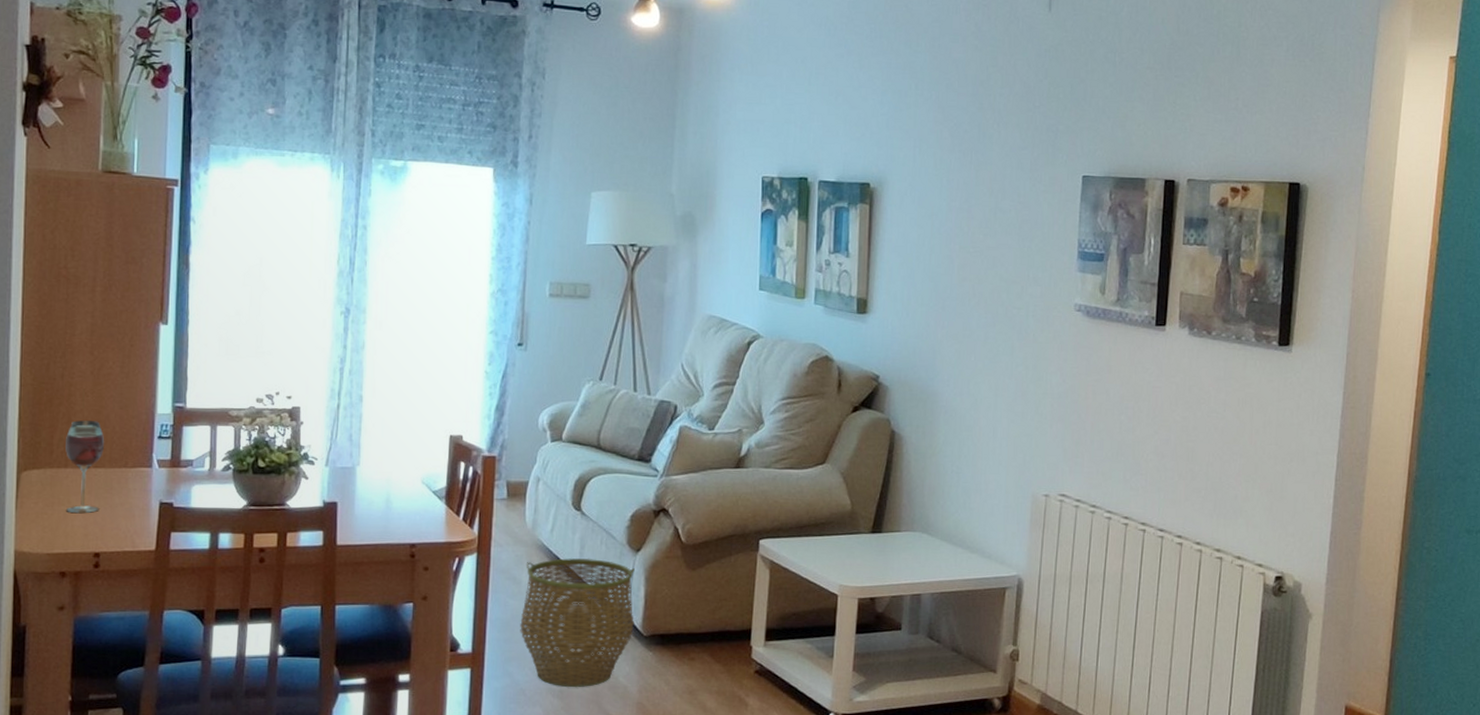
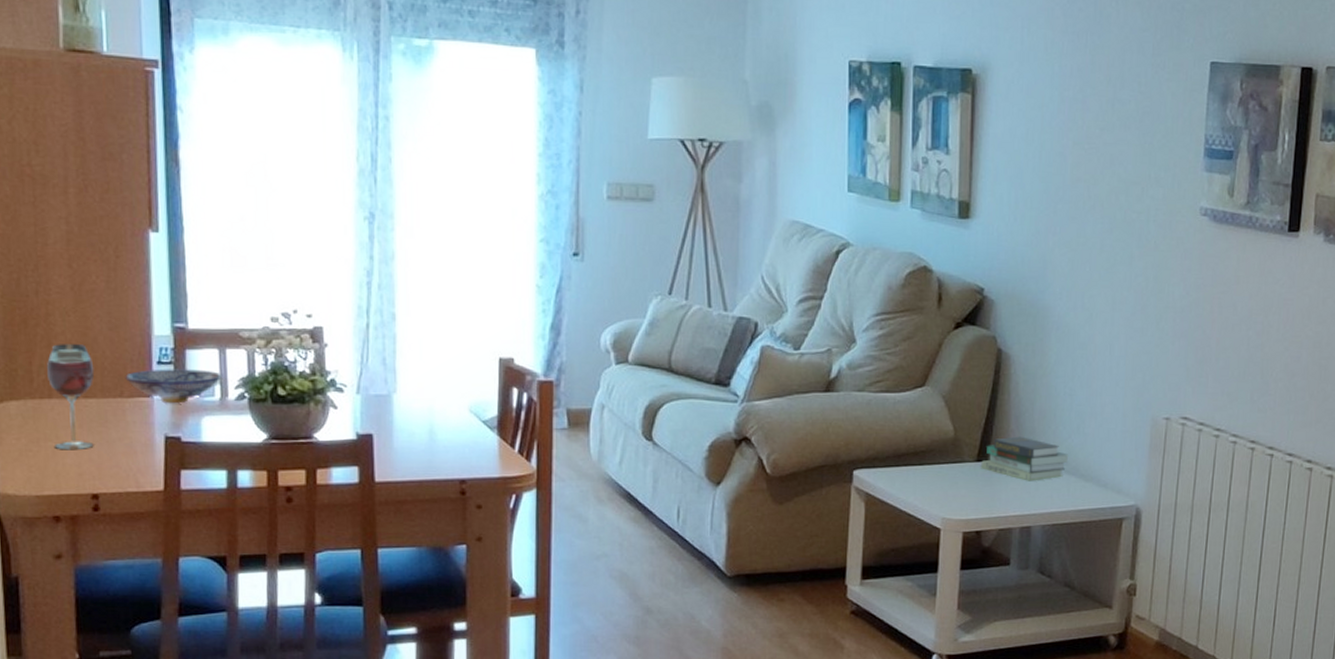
bowl: none [130,443,212,474] -> present [125,369,222,404]
basket: present [520,558,635,688] -> none [588,493,716,633]
books: none [875,510,955,552] -> present [981,436,1068,481]

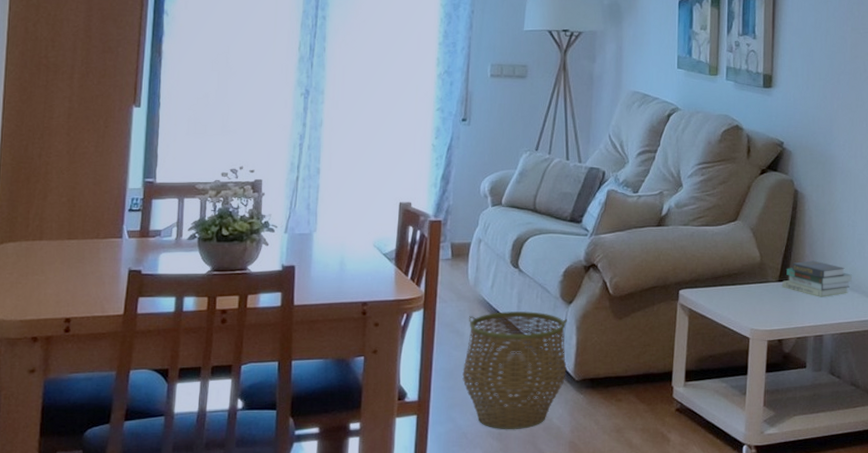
wineglass: present [47,344,95,451] -> none [40,196,79,282]
bowl: present [125,369,222,404] -> none [102,215,179,243]
basket: none [588,493,716,633] -> present [462,311,567,430]

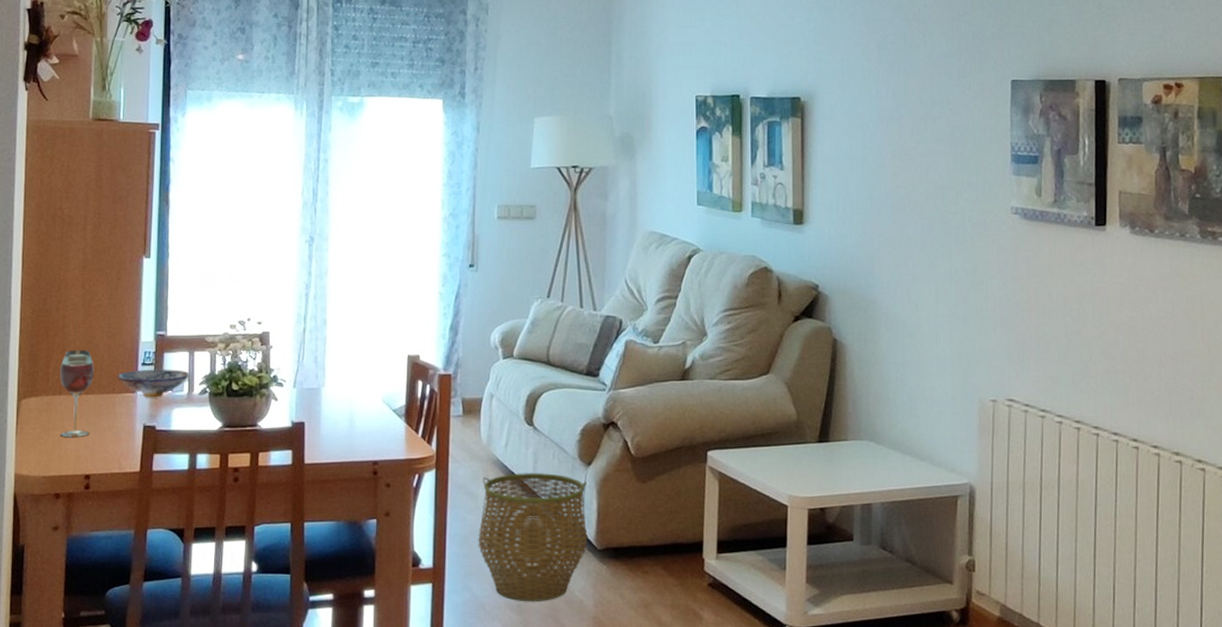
wineglass: none [40,196,79,282] -> present [60,350,95,438]
bowl: none [102,215,179,243] -> present [117,369,190,398]
books: present [782,260,852,297] -> none [822,419,902,461]

